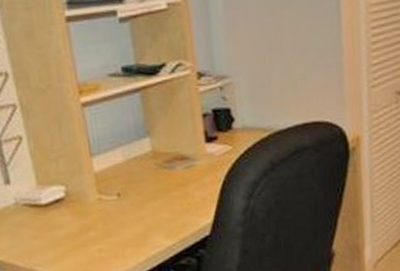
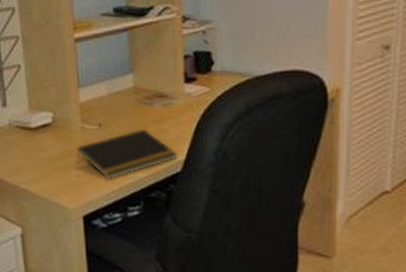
notepad: none [96,194,206,252] -> present [76,128,178,180]

